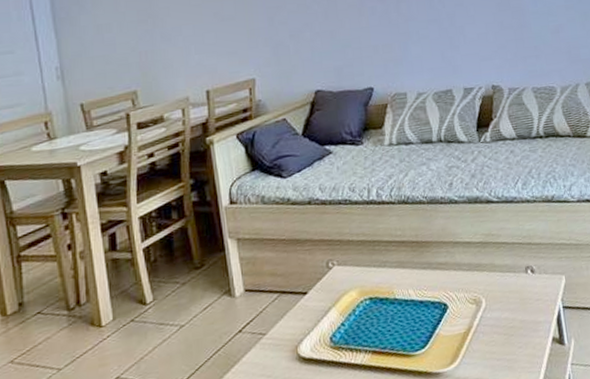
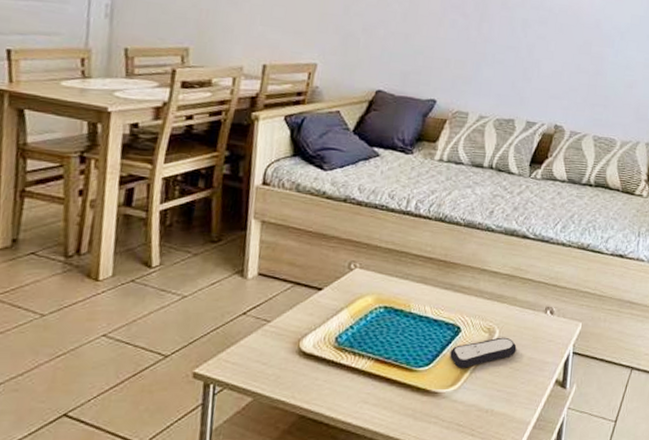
remote control: none [442,304,507,345] -> present [450,337,517,368]

